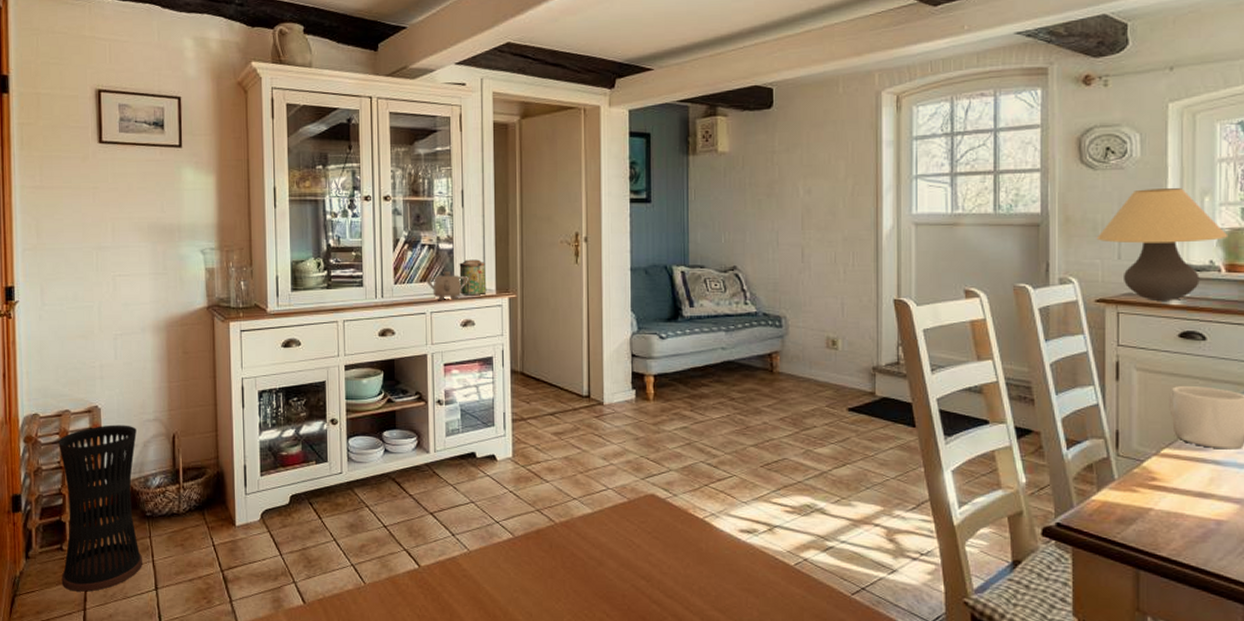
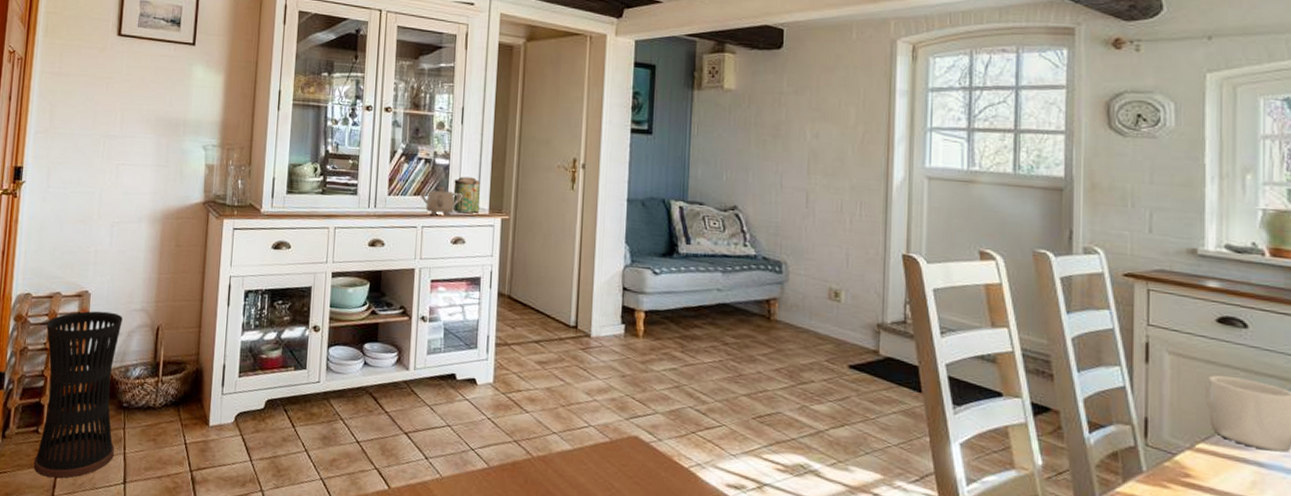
table lamp: present [1096,188,1229,301] -> none [1125,161,1273,282]

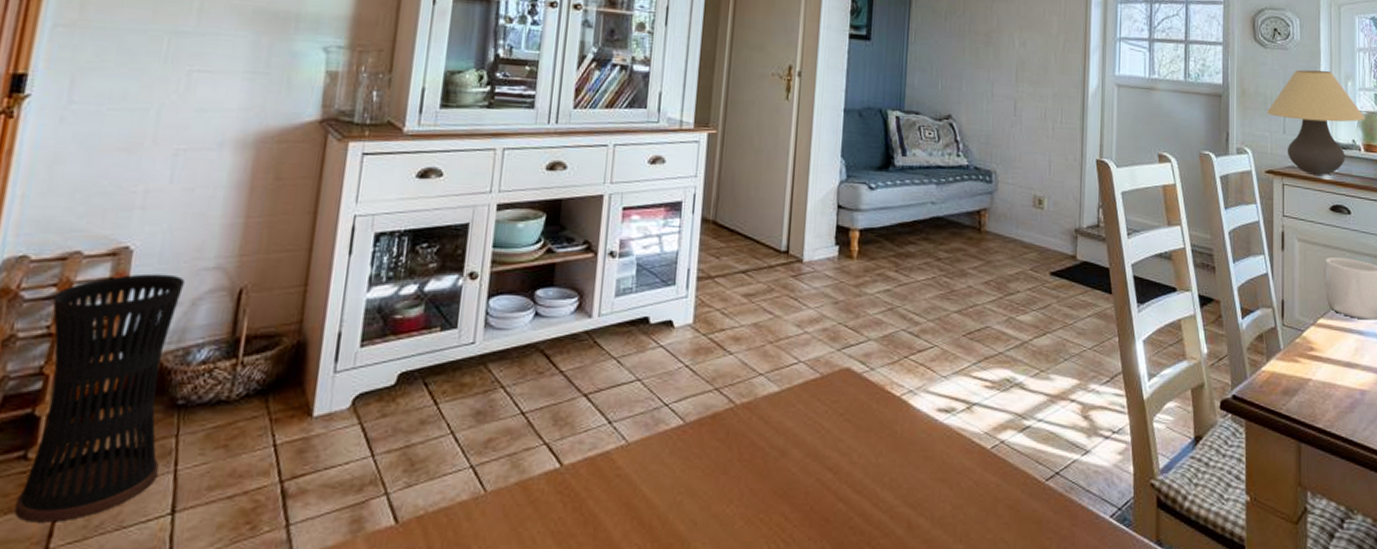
teapot: present [420,187,462,216] -> none [612,98,664,132]
canister: present [453,176,480,214] -> none [652,86,685,129]
table lamp: none [1125,161,1273,282] -> present [1266,69,1366,175]

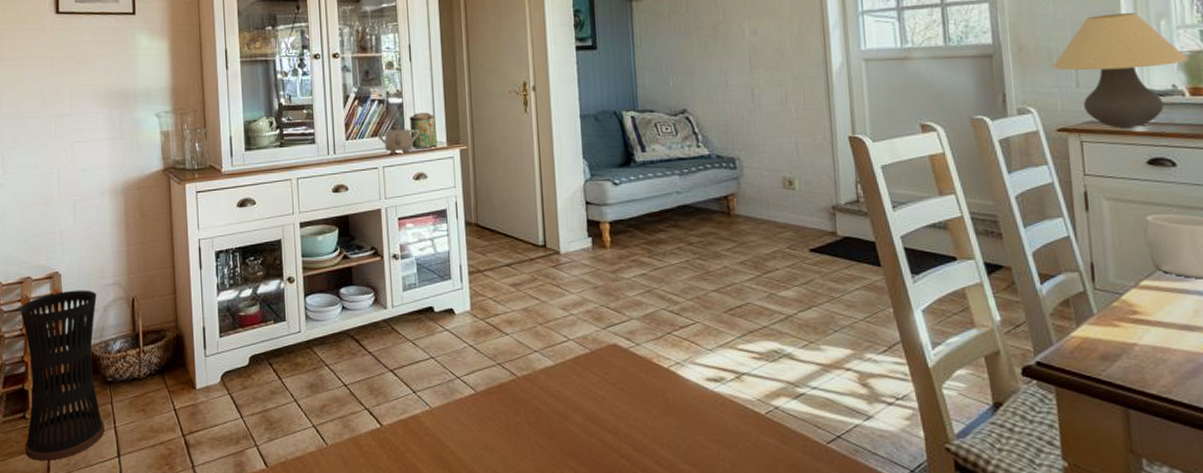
teapot: none [612,98,664,132] -> present [377,125,419,155]
canister: none [652,86,685,129] -> present [409,112,438,149]

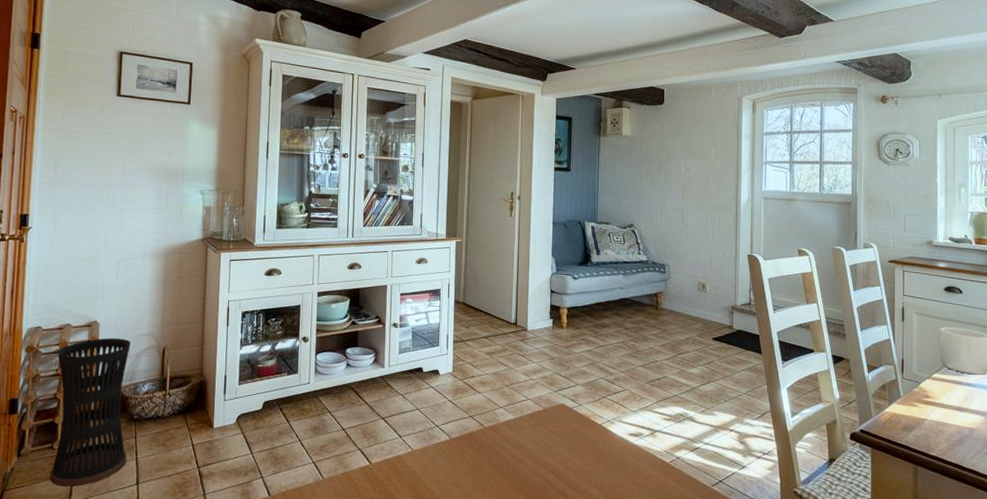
teapot: present [377,125,419,155] -> none [389,218,424,242]
canister: present [409,112,438,149] -> none [417,209,439,239]
table lamp: present [1052,13,1189,128] -> none [889,181,977,263]

